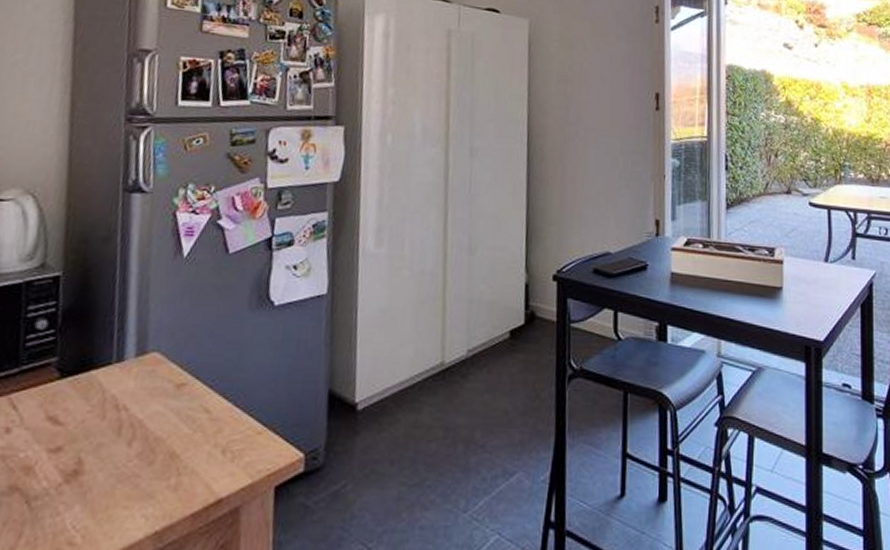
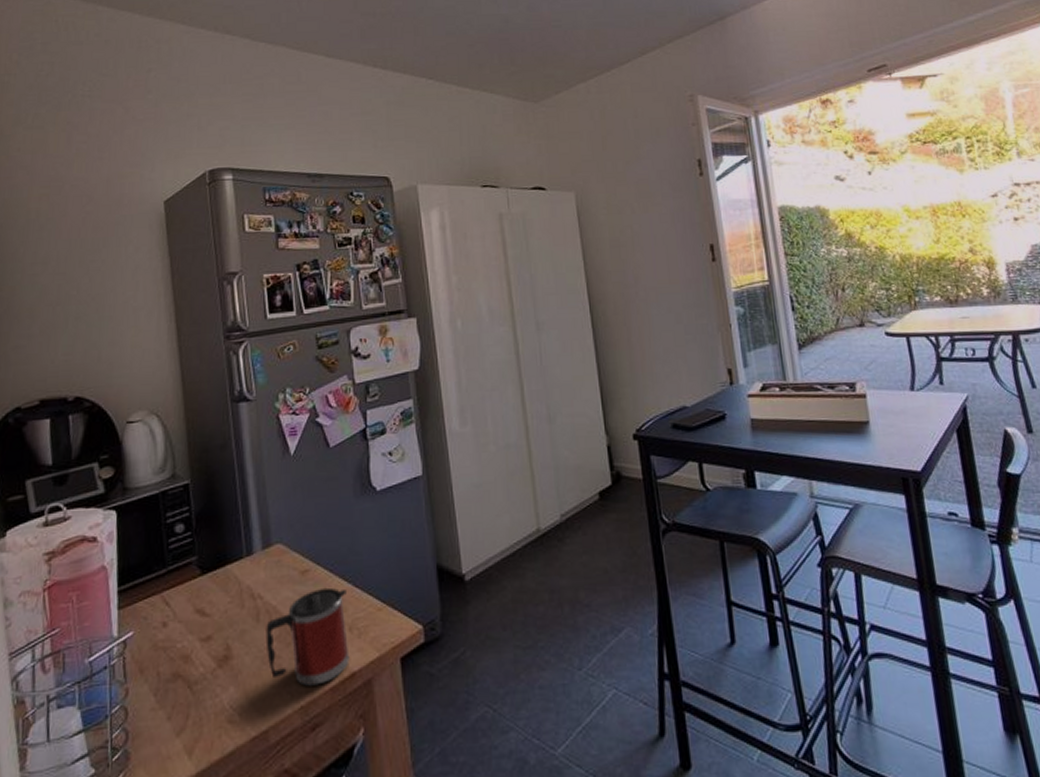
mug: none [124,404,225,510] -> present [265,587,350,686]

